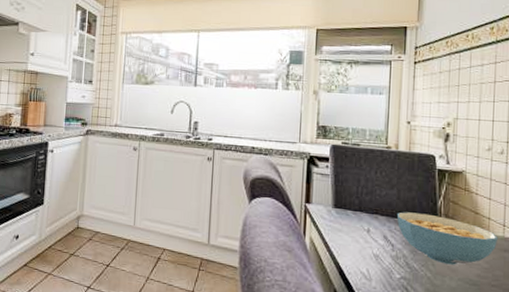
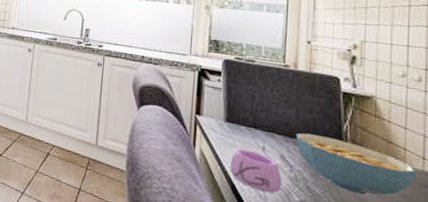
mug: none [337,233,385,274] -> present [229,148,282,193]

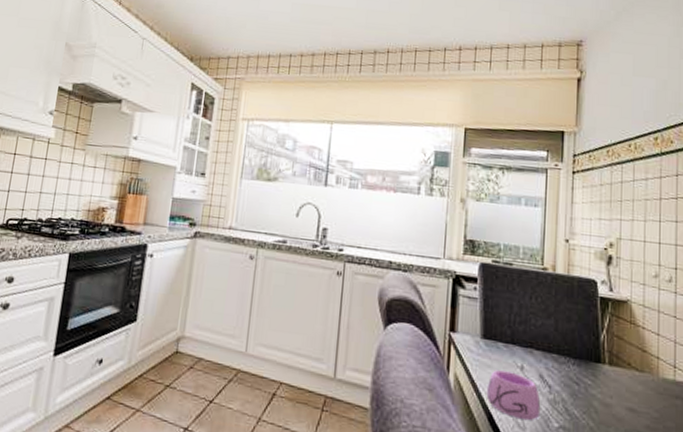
cereal bowl: present [296,133,416,196] -> none [555,346,668,413]

